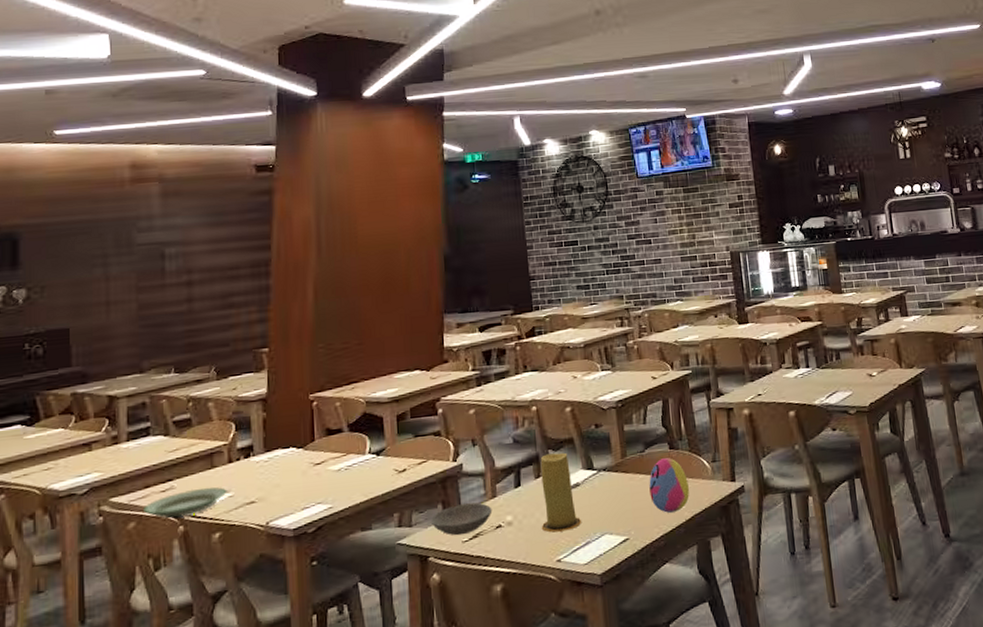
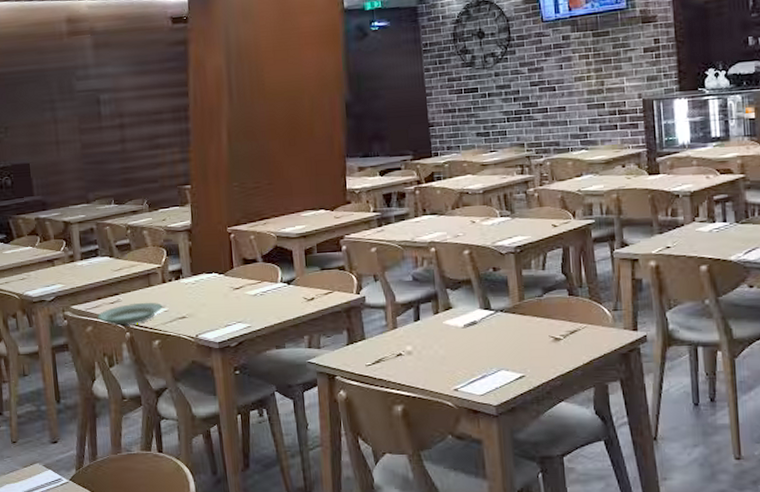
bowl: present [430,502,493,536] -> none [336,332,393,360]
candle: present [540,452,582,533] -> none [439,292,479,364]
decorative egg: present [649,458,689,513] -> none [546,304,588,355]

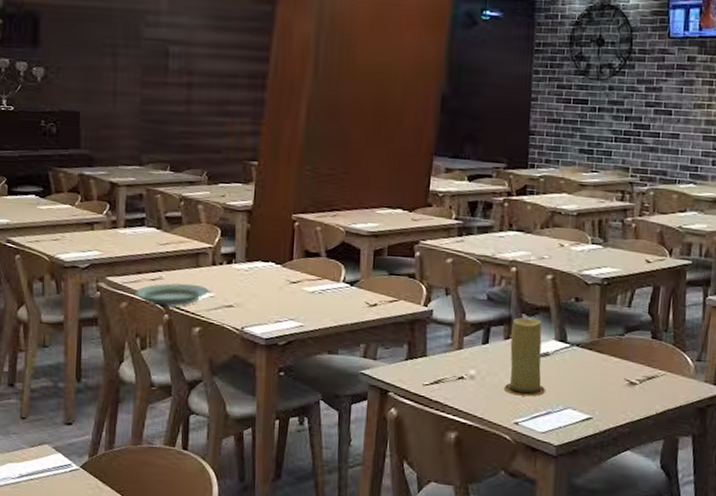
candle: none [439,292,479,364] -> present [503,317,546,397]

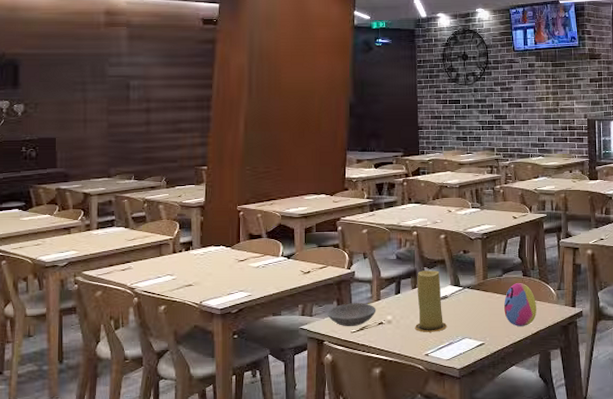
plate: present [135,283,209,306] -> none [108,270,171,291]
bowl: none [394,348,457,378] -> present [327,303,376,327]
decorative egg: none [622,346,666,403] -> present [504,283,536,326]

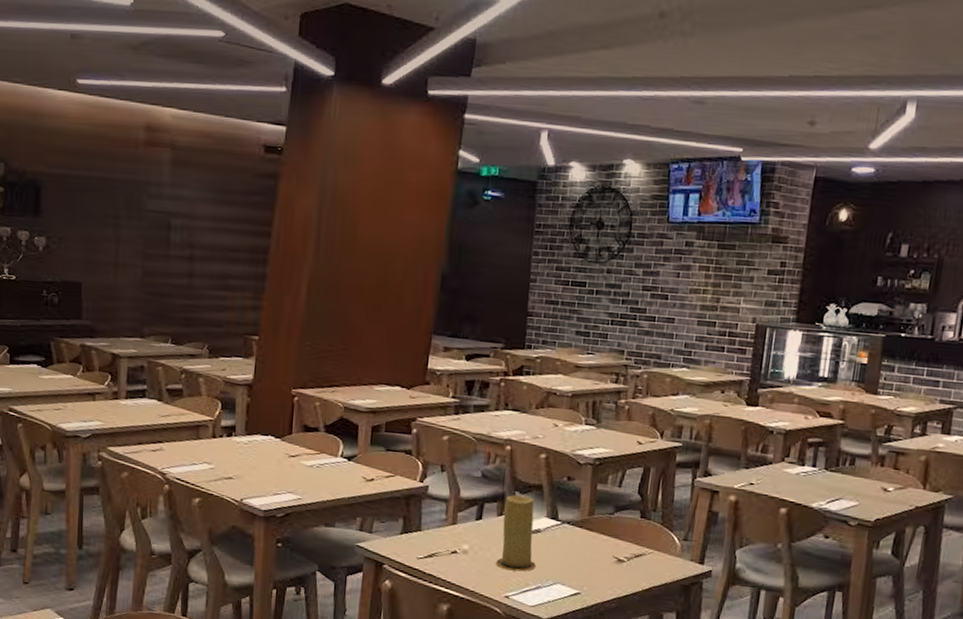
bowl: present [327,303,376,327] -> none [389,523,451,552]
decorative egg: present [504,283,536,326] -> none [610,525,653,580]

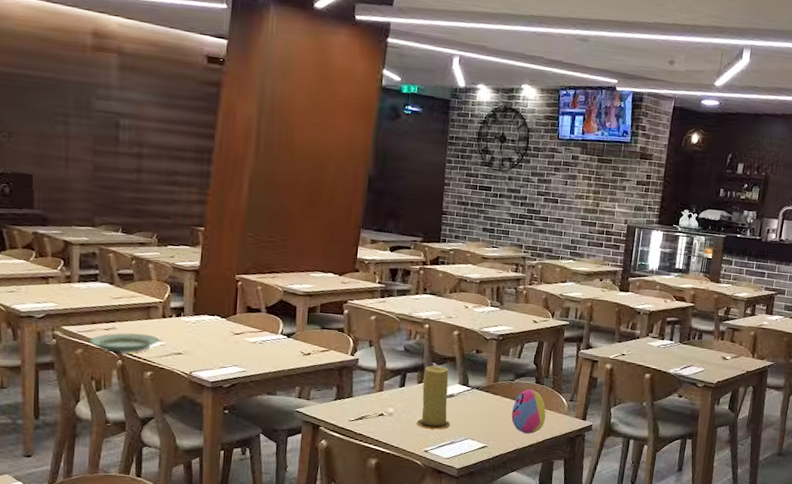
plate: none [136,454,209,477] -> present [90,332,160,353]
decorative egg: none [610,525,653,580] -> present [511,389,546,434]

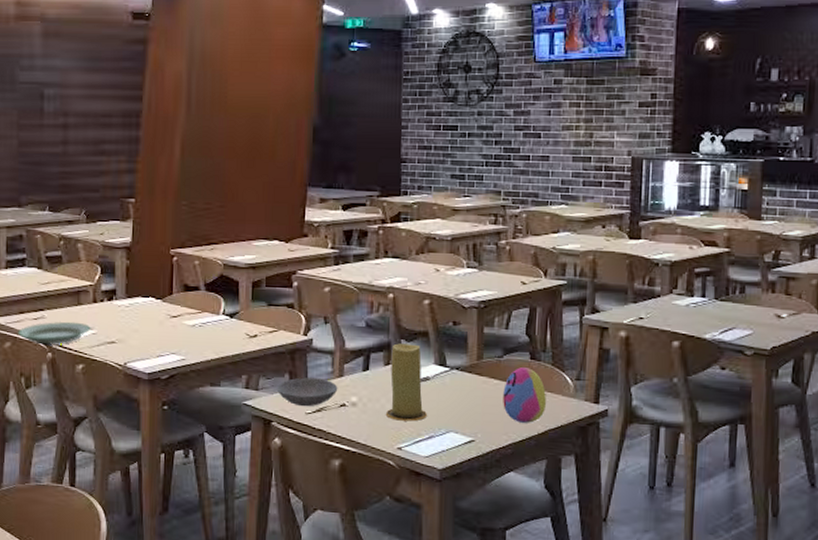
bowl: none [325,391,378,415] -> present [276,377,338,407]

